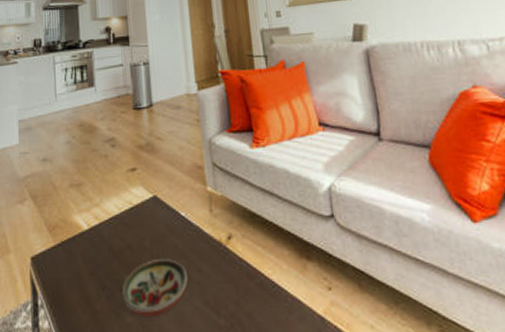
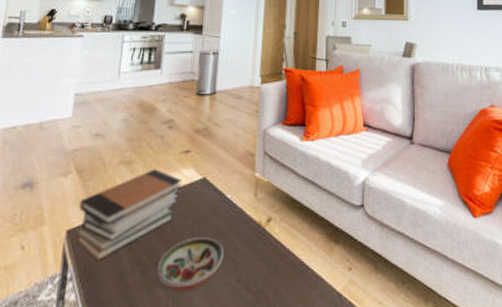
book stack: none [39,190,133,287] -> present [76,169,181,261]

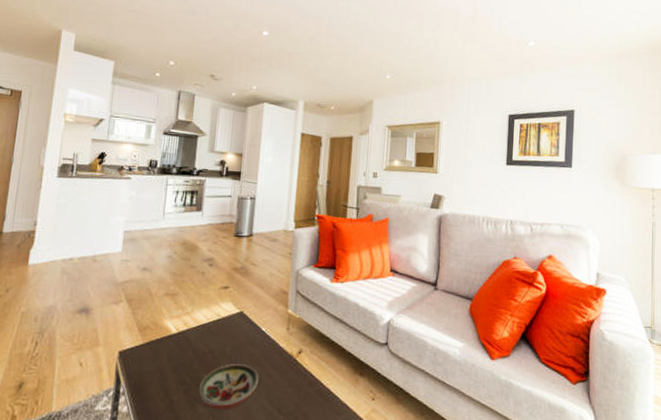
book stack: present [76,169,181,261] -> none [127,302,221,379]

